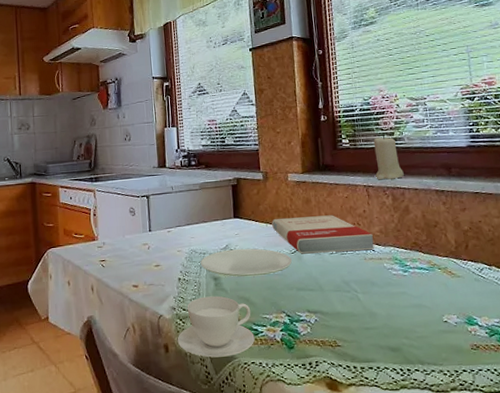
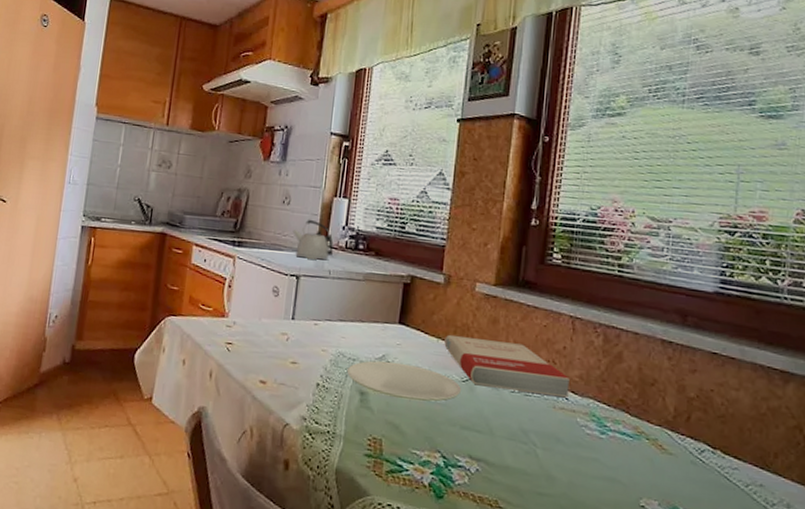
kettle: none [137,149,172,182] -> present [292,219,334,261]
teacup: present [177,295,255,358] -> none [301,411,399,491]
candle: present [373,135,404,180] -> none [587,257,625,316]

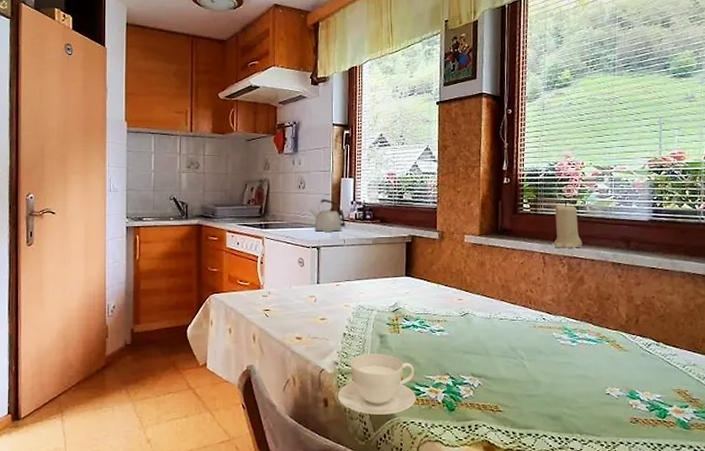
teacup: none [301,411,399,491] -> present [337,353,416,415]
plate: present [347,360,461,402] -> none [368,307,460,337]
book: present [444,334,570,397] -> none [444,279,545,318]
candle: none [587,257,625,316] -> present [553,202,582,248]

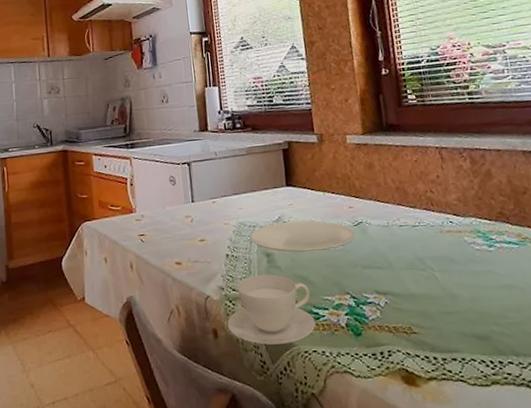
kettle: present [310,198,345,233] -> none [175,111,215,147]
plate: none [368,307,460,337] -> present [250,220,355,253]
candle: present [553,202,582,248] -> none [444,88,483,141]

